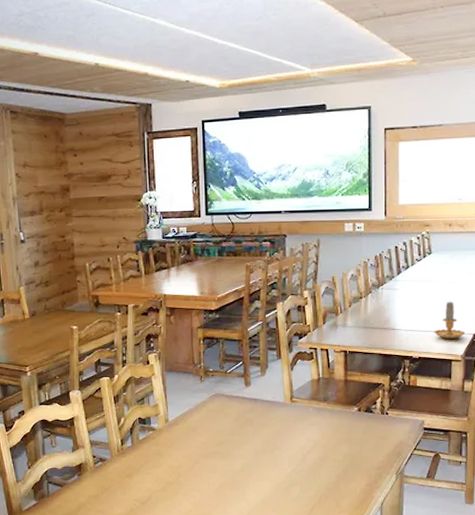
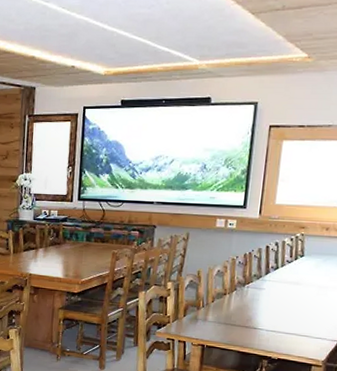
candle: present [433,300,466,339] -> none [296,305,331,344]

